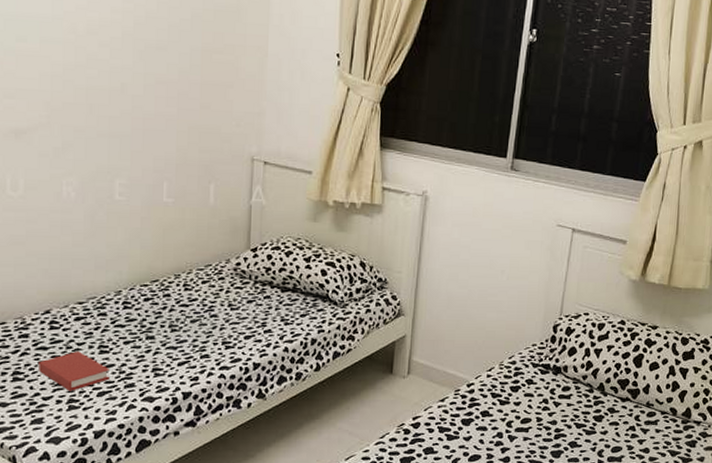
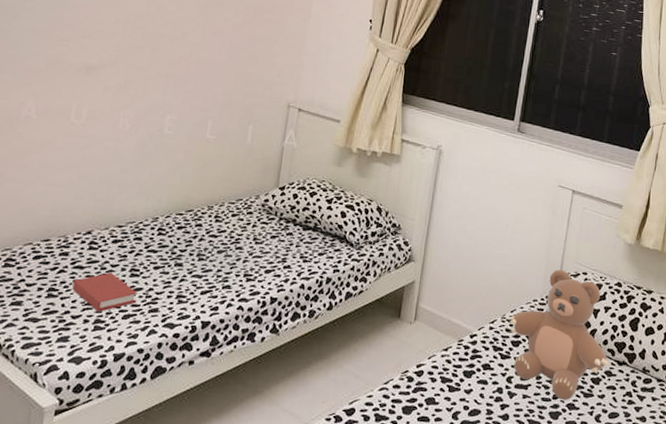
teddy bear: none [507,312,613,439] -> present [509,269,610,401]

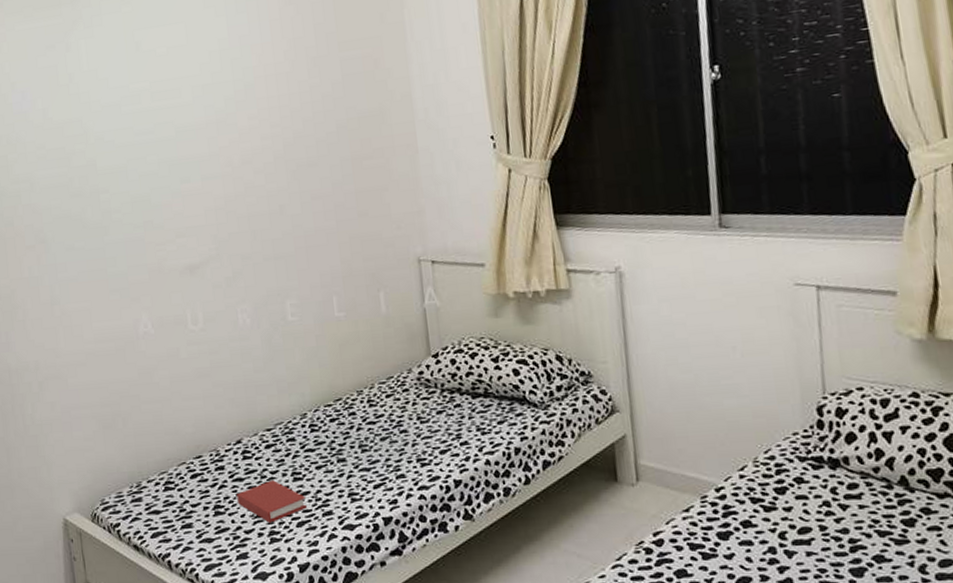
teddy bear: present [509,269,610,401] -> none [763,389,926,553]

